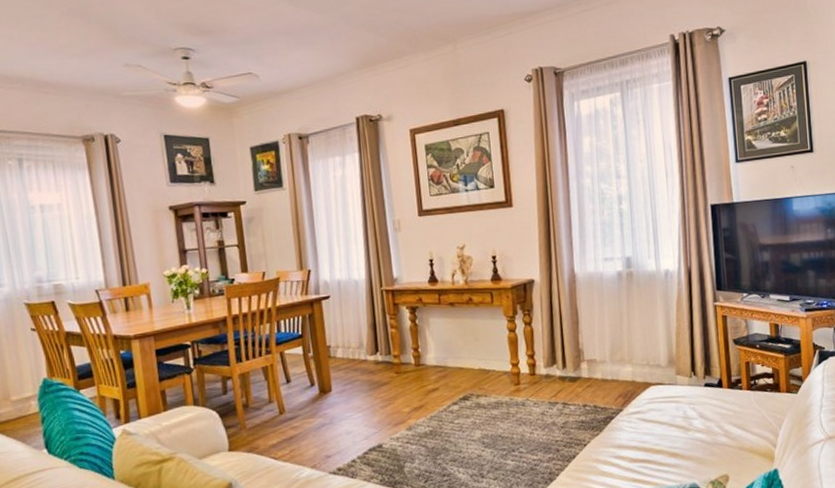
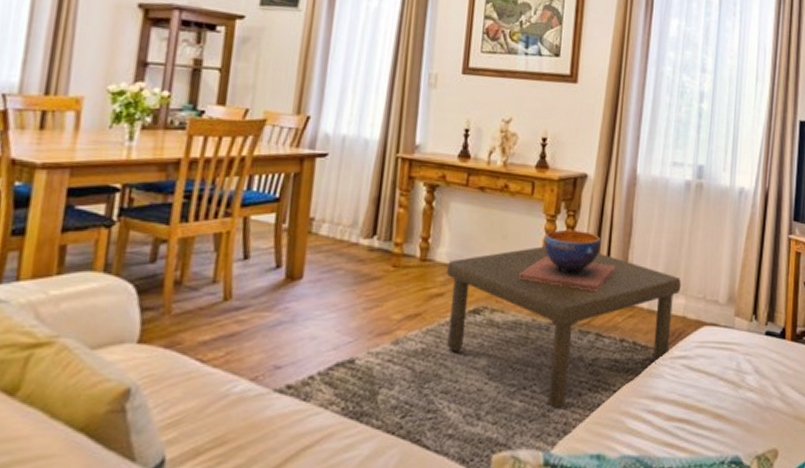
coffee table: none [436,340,627,463] -> present [446,246,681,408]
decorative bowl: none [492,325,571,371] -> present [518,230,616,291]

